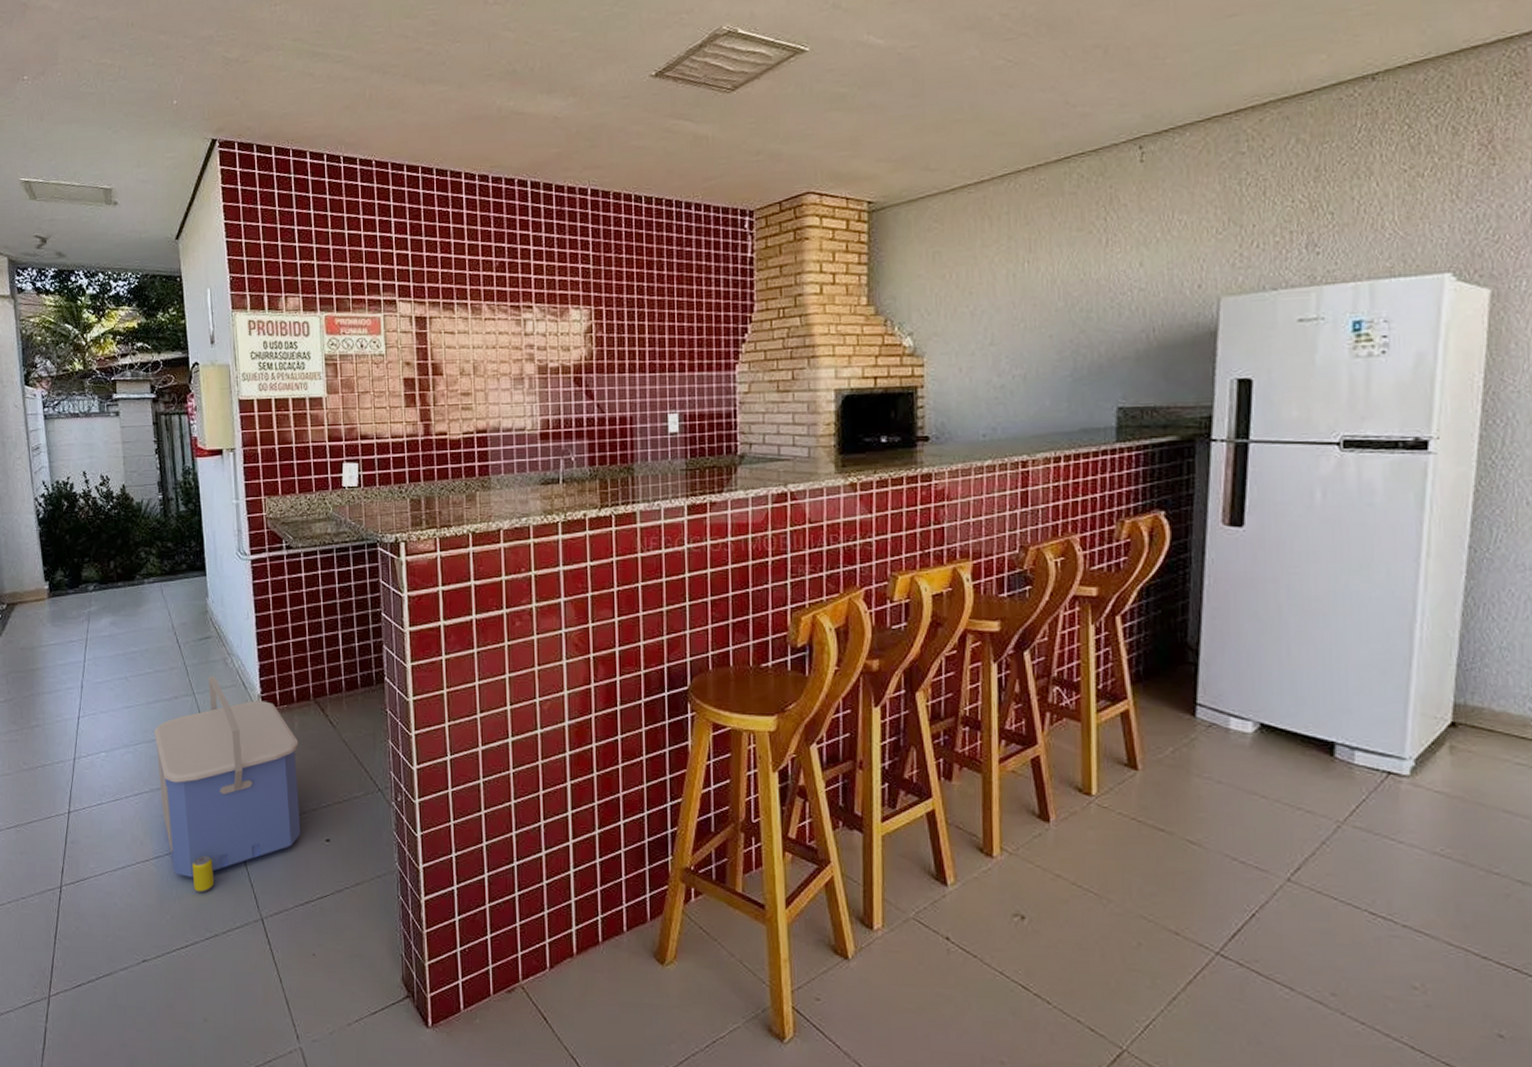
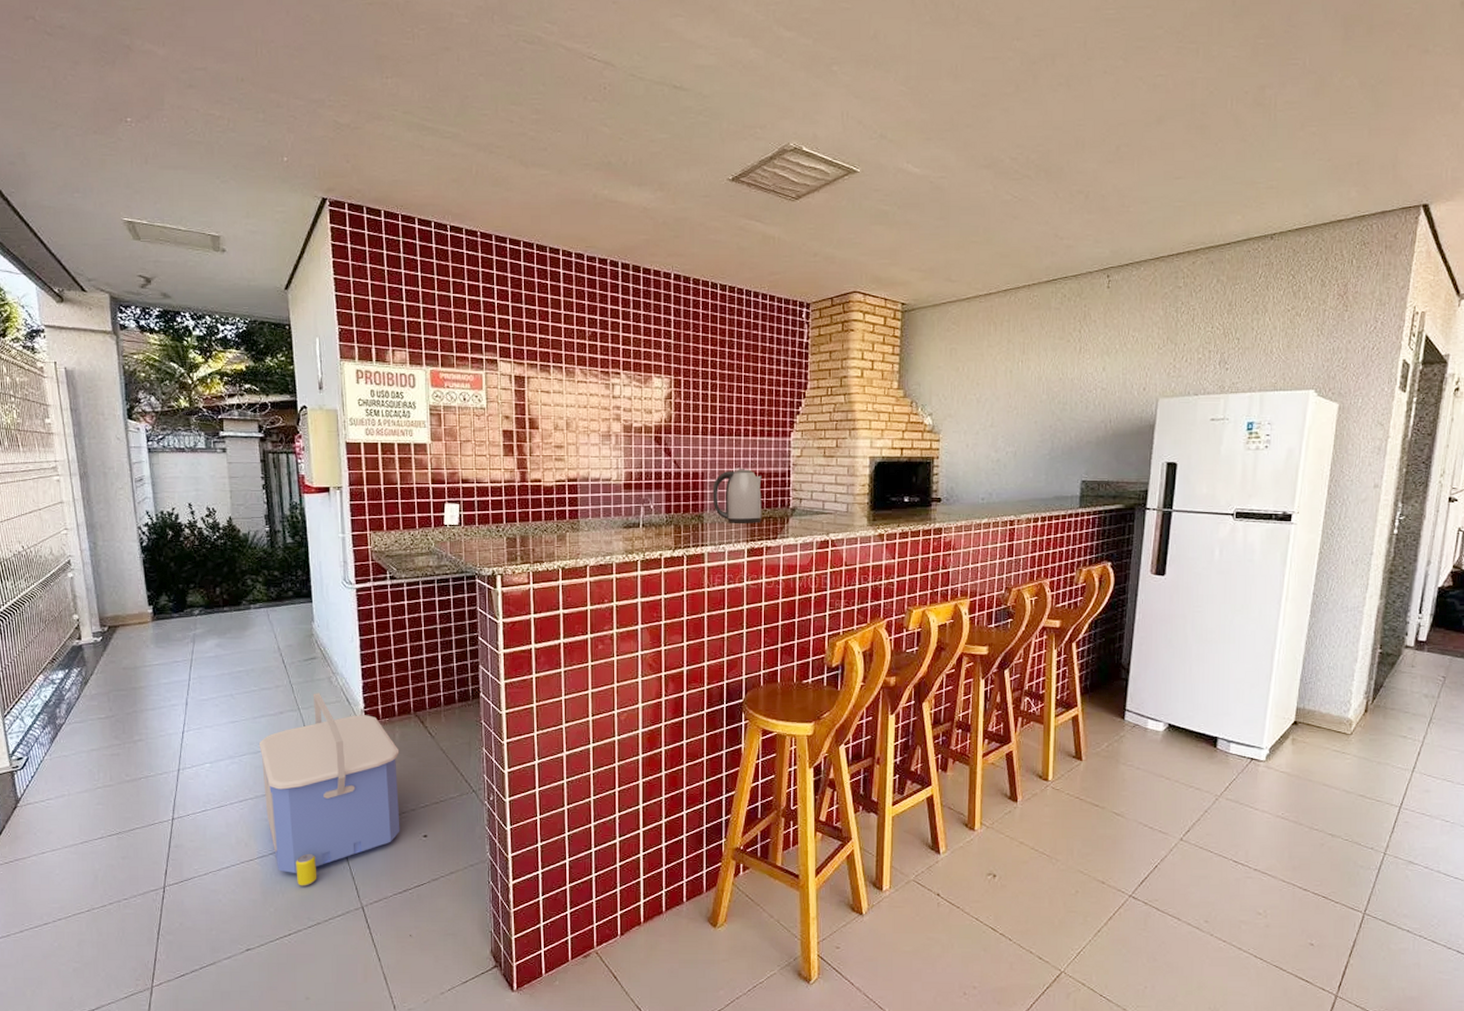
kettle: none [643,410,704,477] -> present [712,469,762,525]

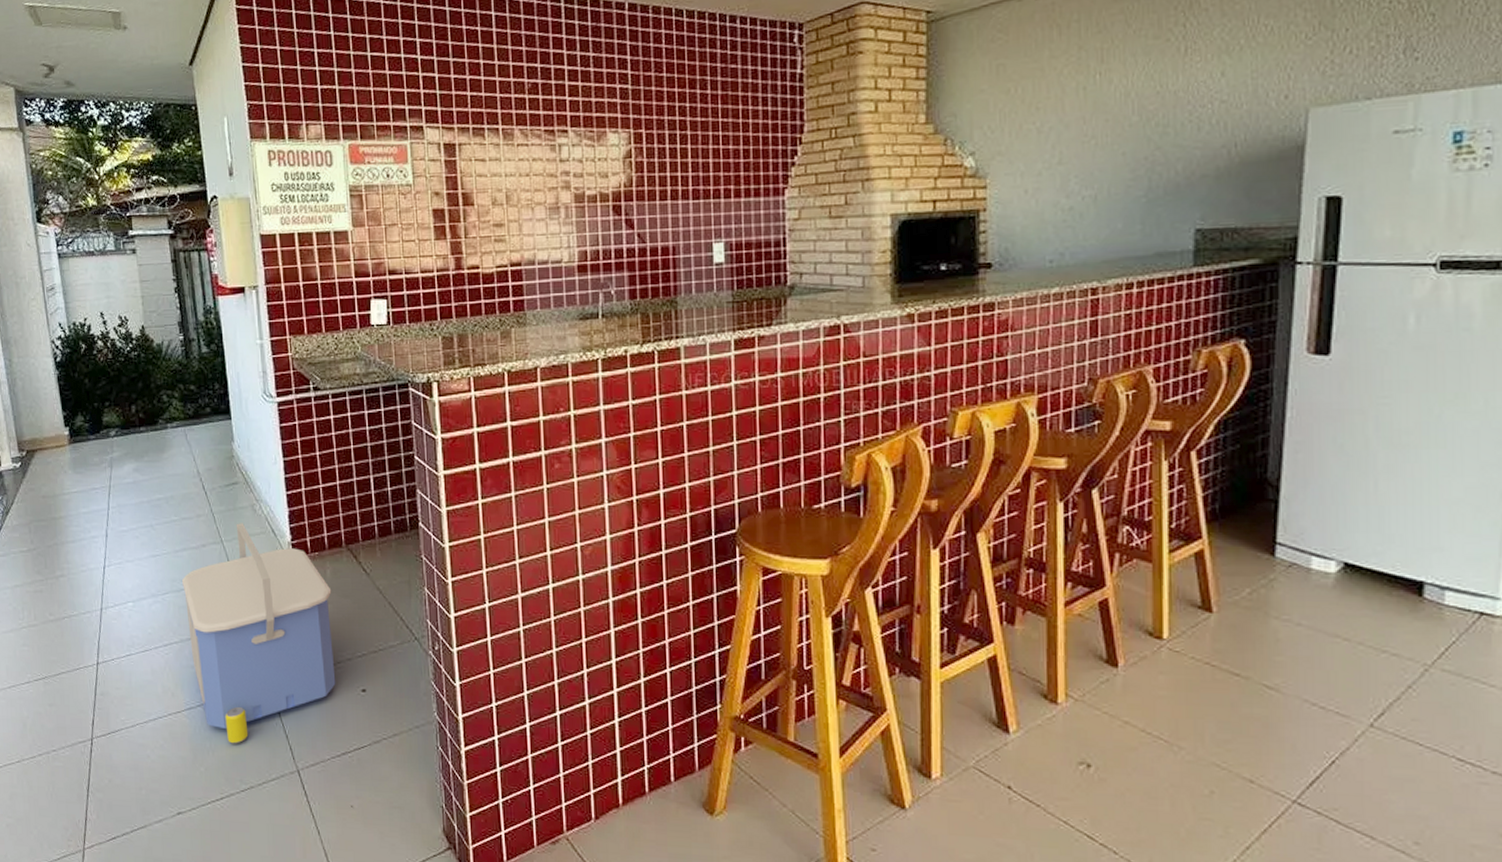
kettle: present [712,469,762,525] -> none [687,239,751,310]

